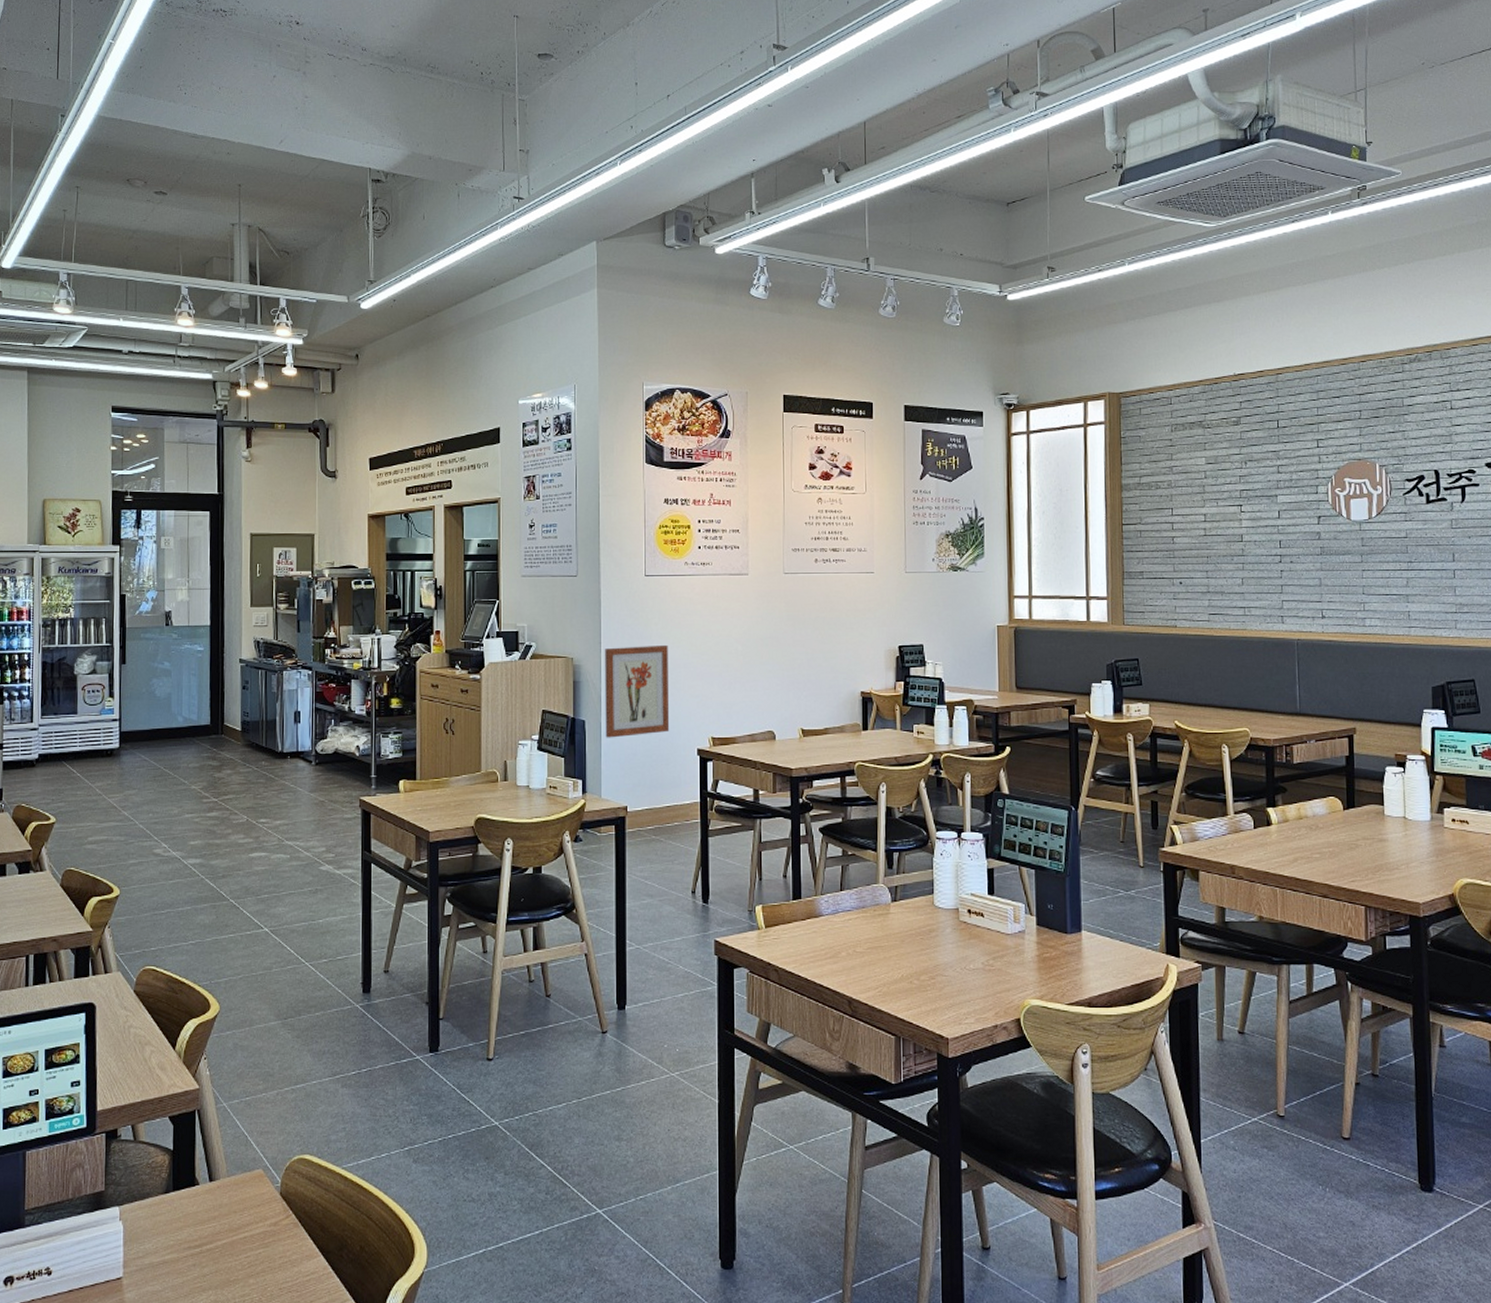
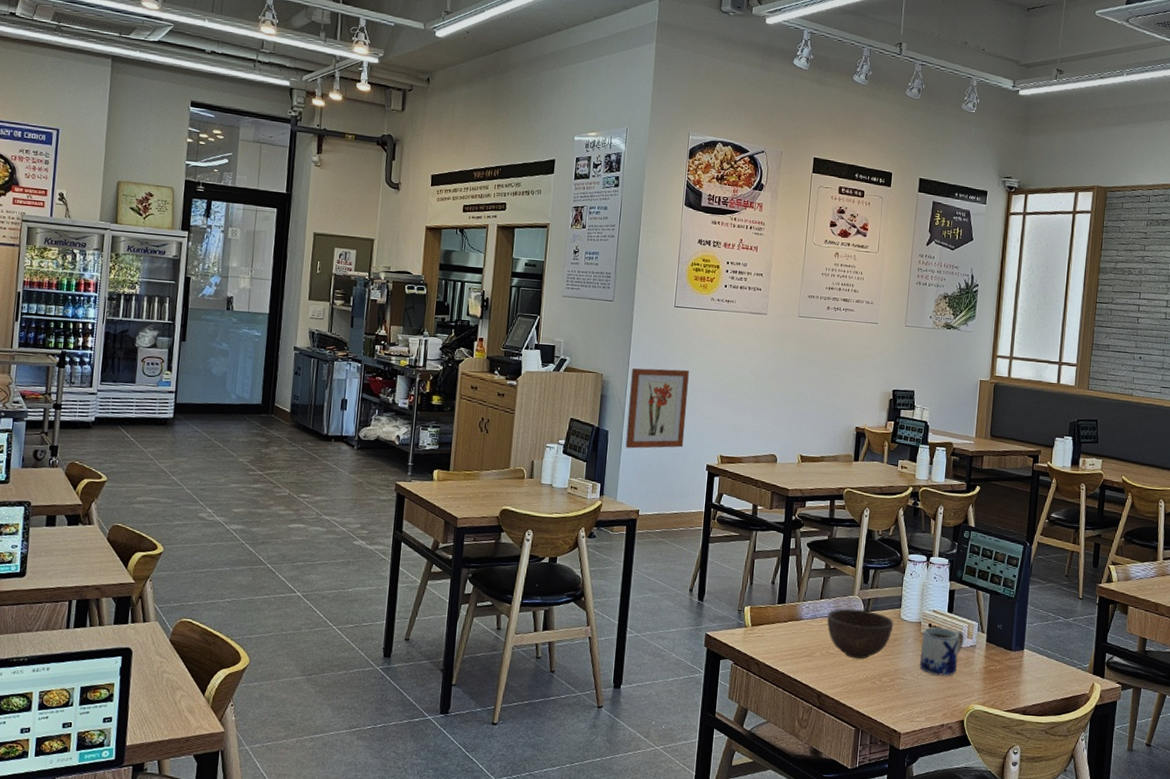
bowl: none [850,899,928,957] -> present [827,608,894,660]
mug: none [961,912,1011,969] -> present [919,626,965,676]

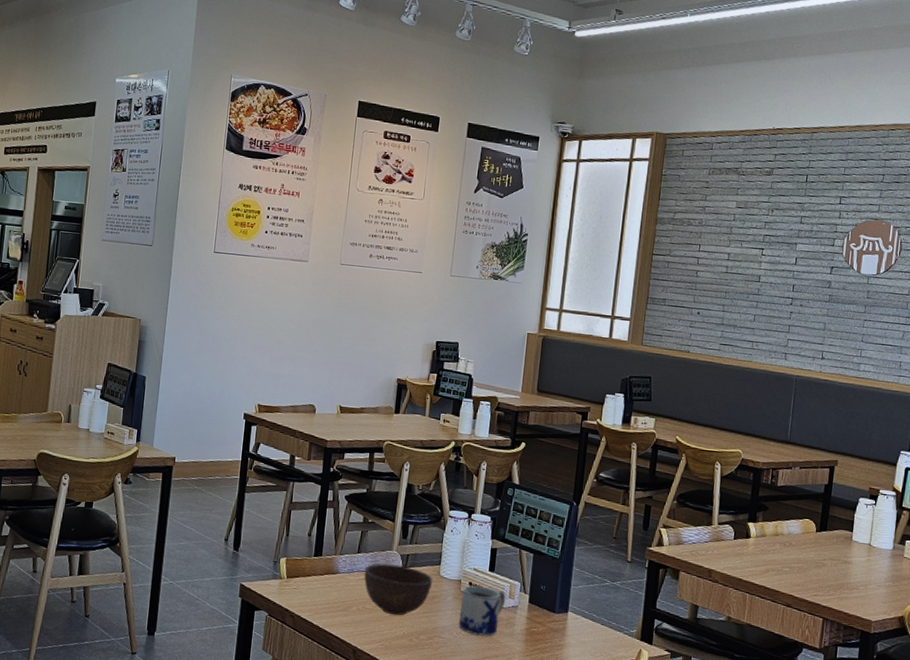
wall art: present [625,368,689,449] -> none [162,314,228,396]

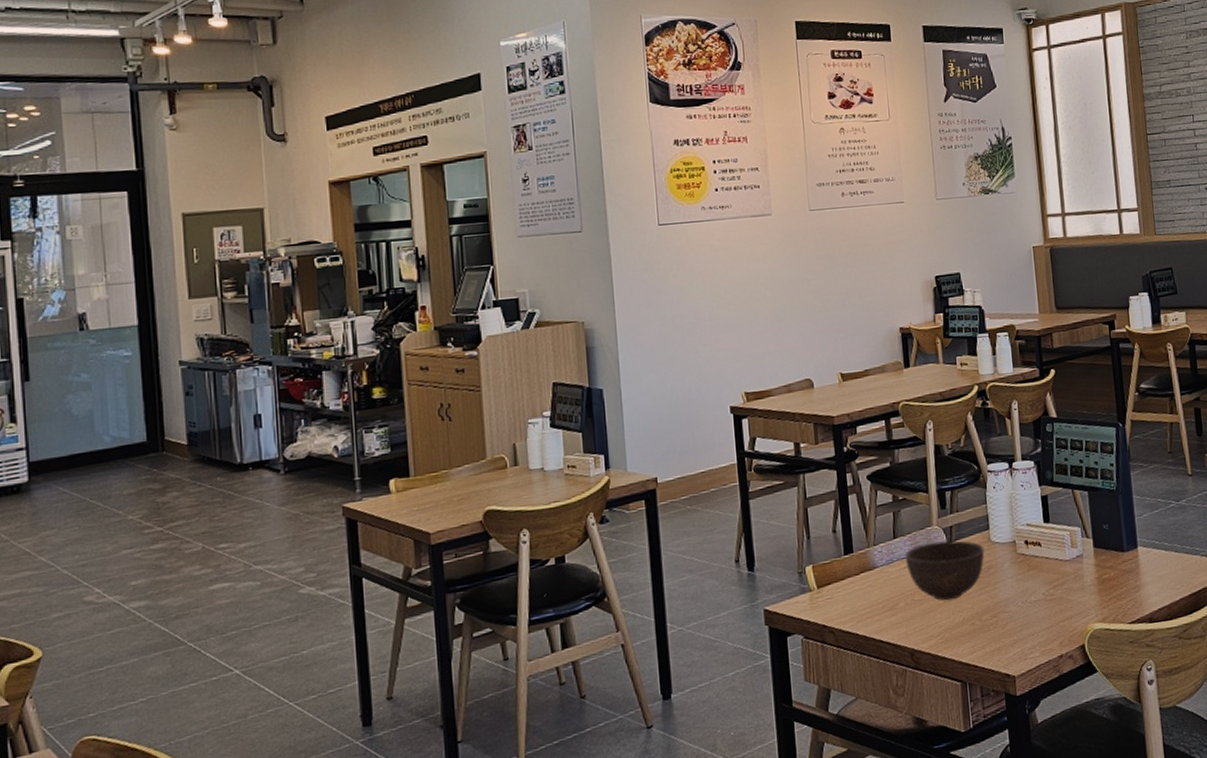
mug: present [458,585,506,636] -> none [1019,540,1069,600]

